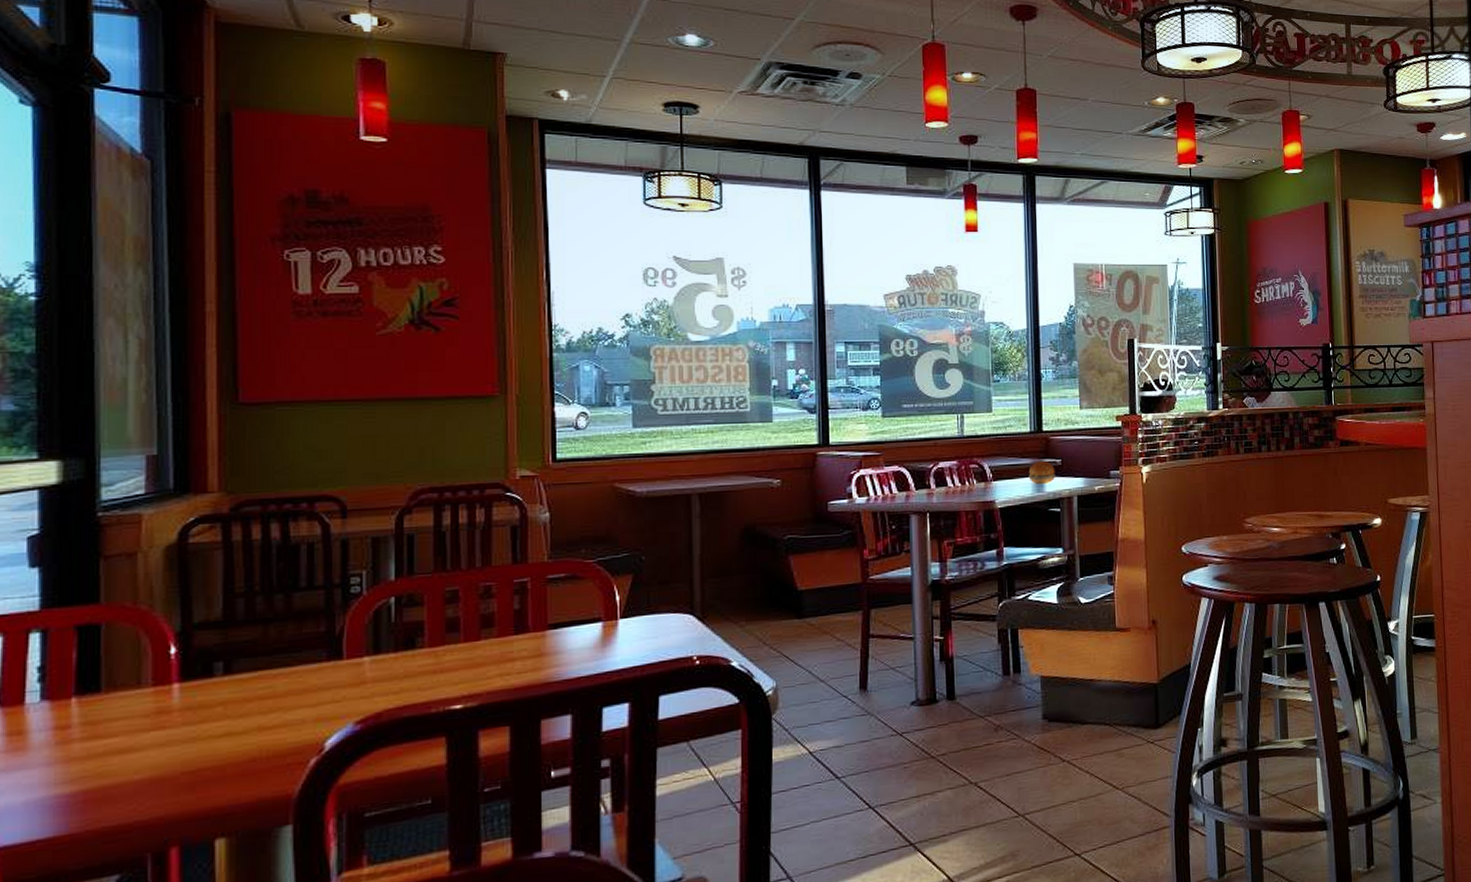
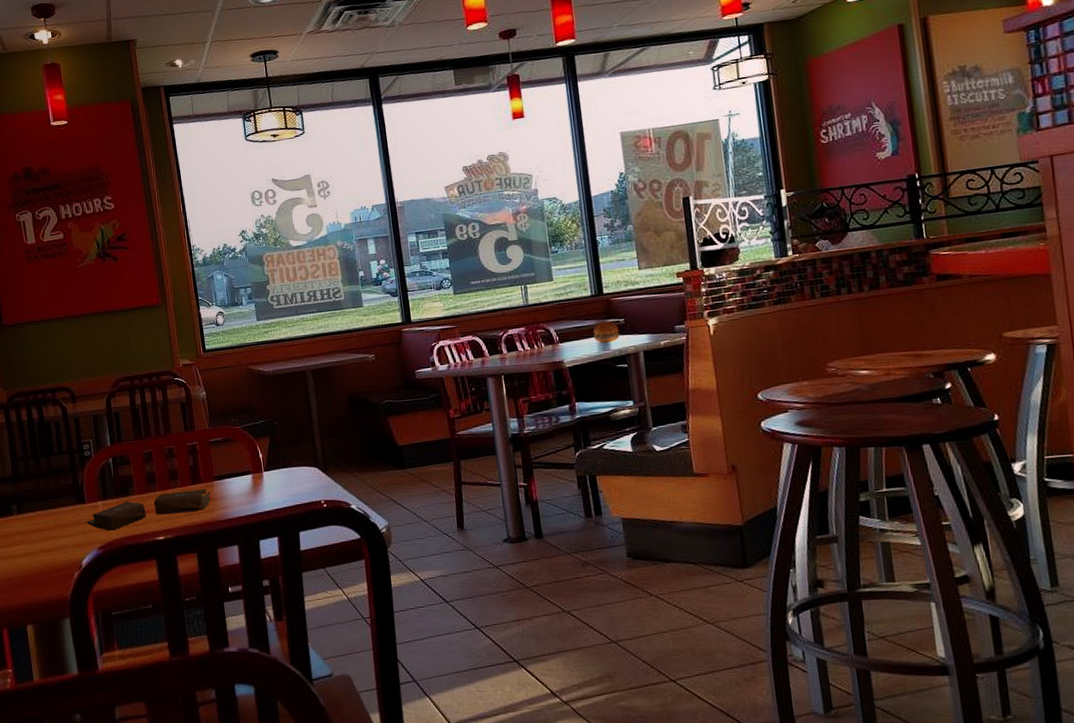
paper bag: none [339,640,541,698] -> present [85,489,211,531]

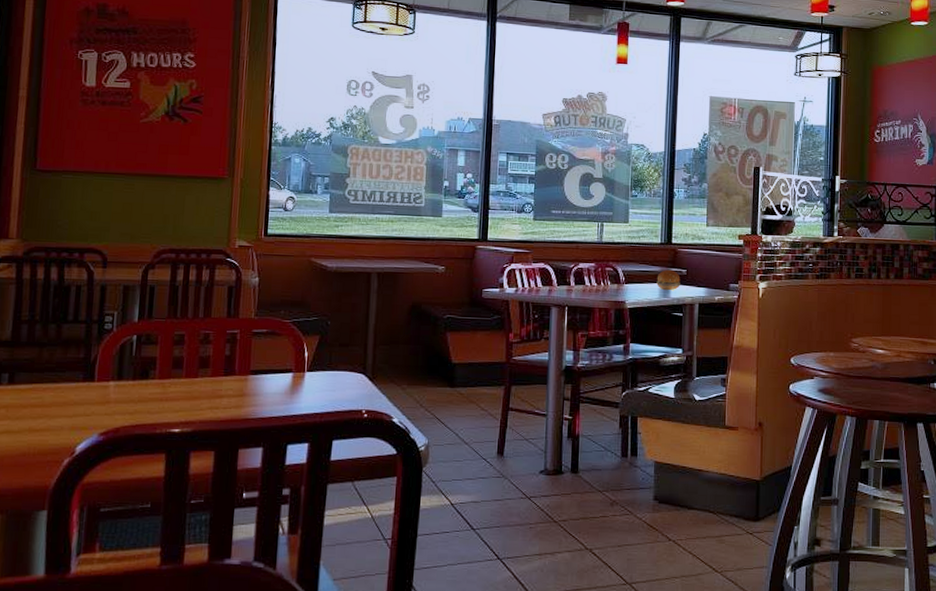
paper bag: present [85,489,211,531] -> none [90,381,243,416]

